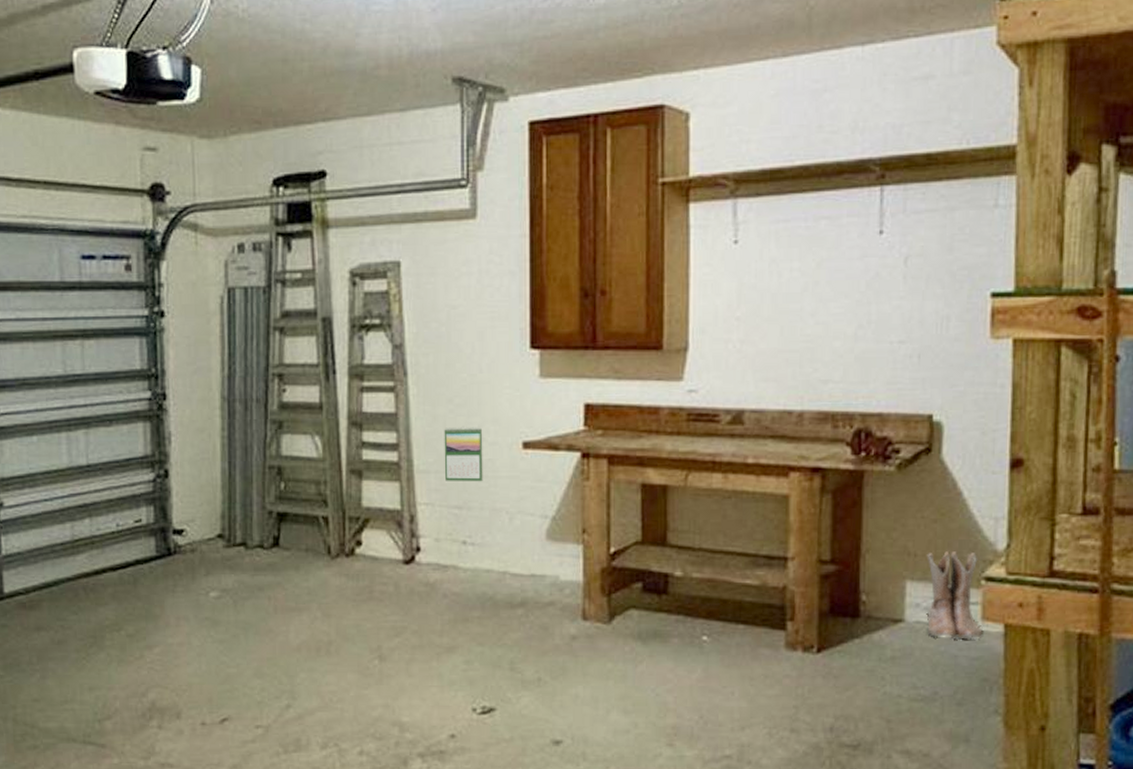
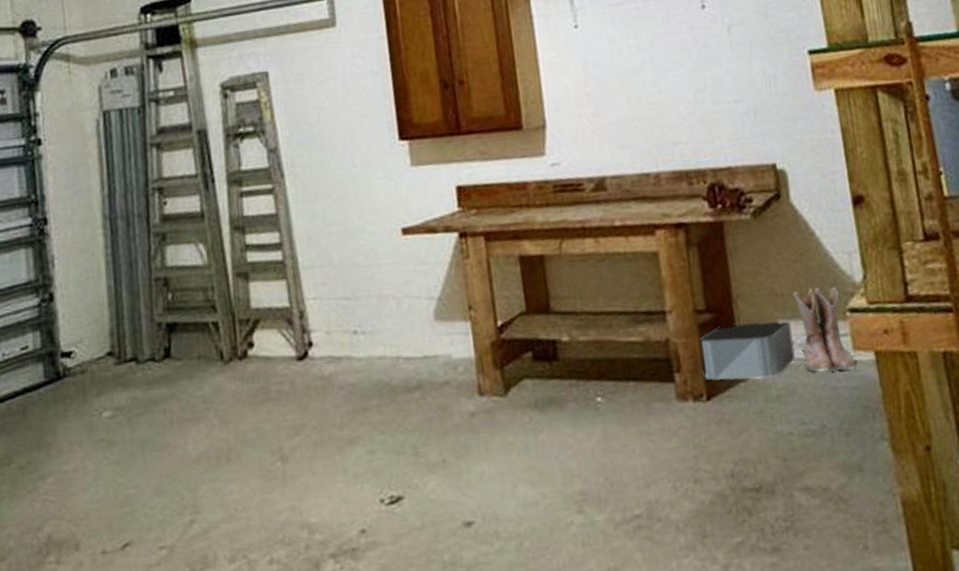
calendar: present [444,426,483,482] -> none [324,218,368,274]
storage bin: none [817,578,919,637] -> present [699,320,795,381]

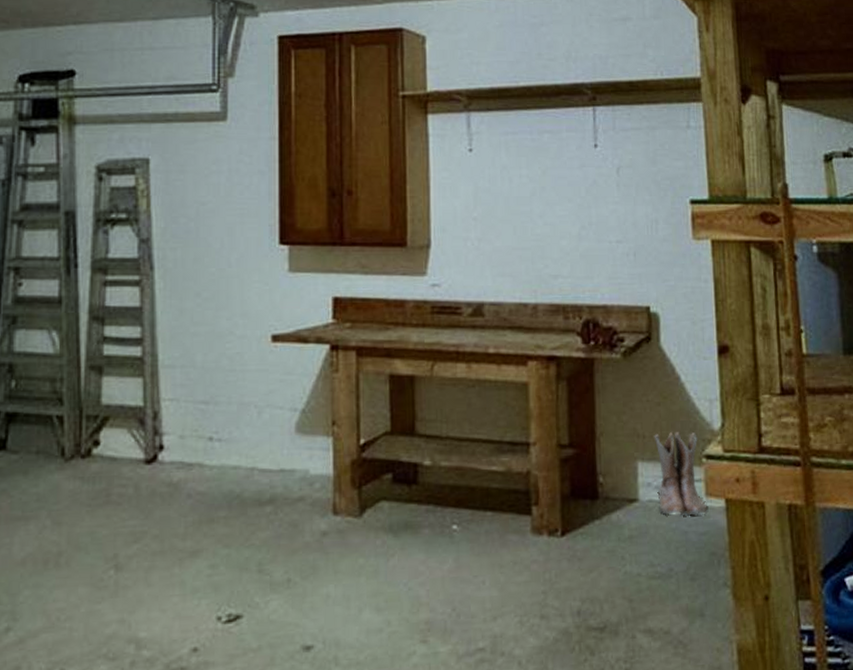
storage bin: present [699,320,795,381] -> none [560,460,650,518]

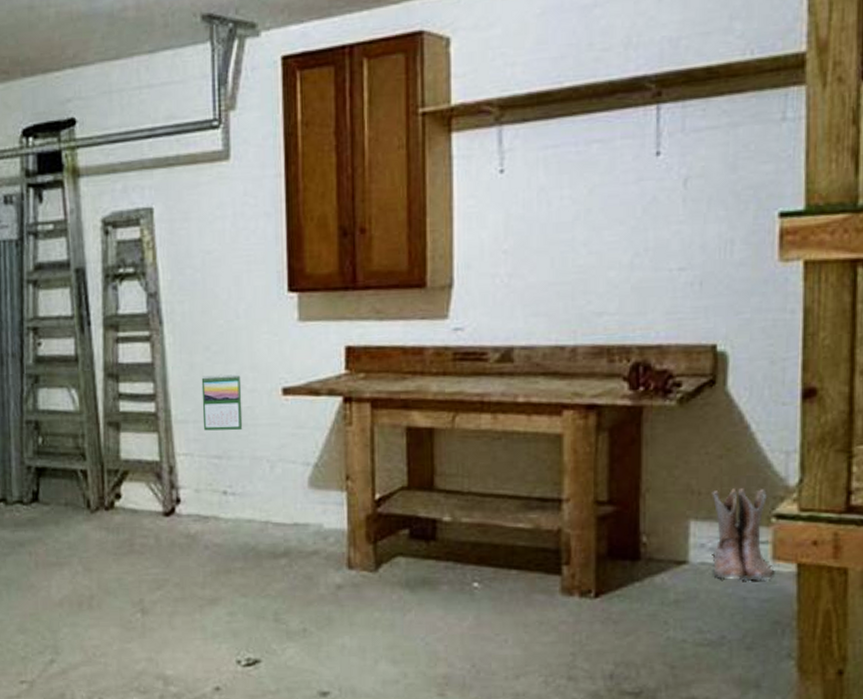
calendar: none [190,320,231,376] -> present [201,374,243,431]

